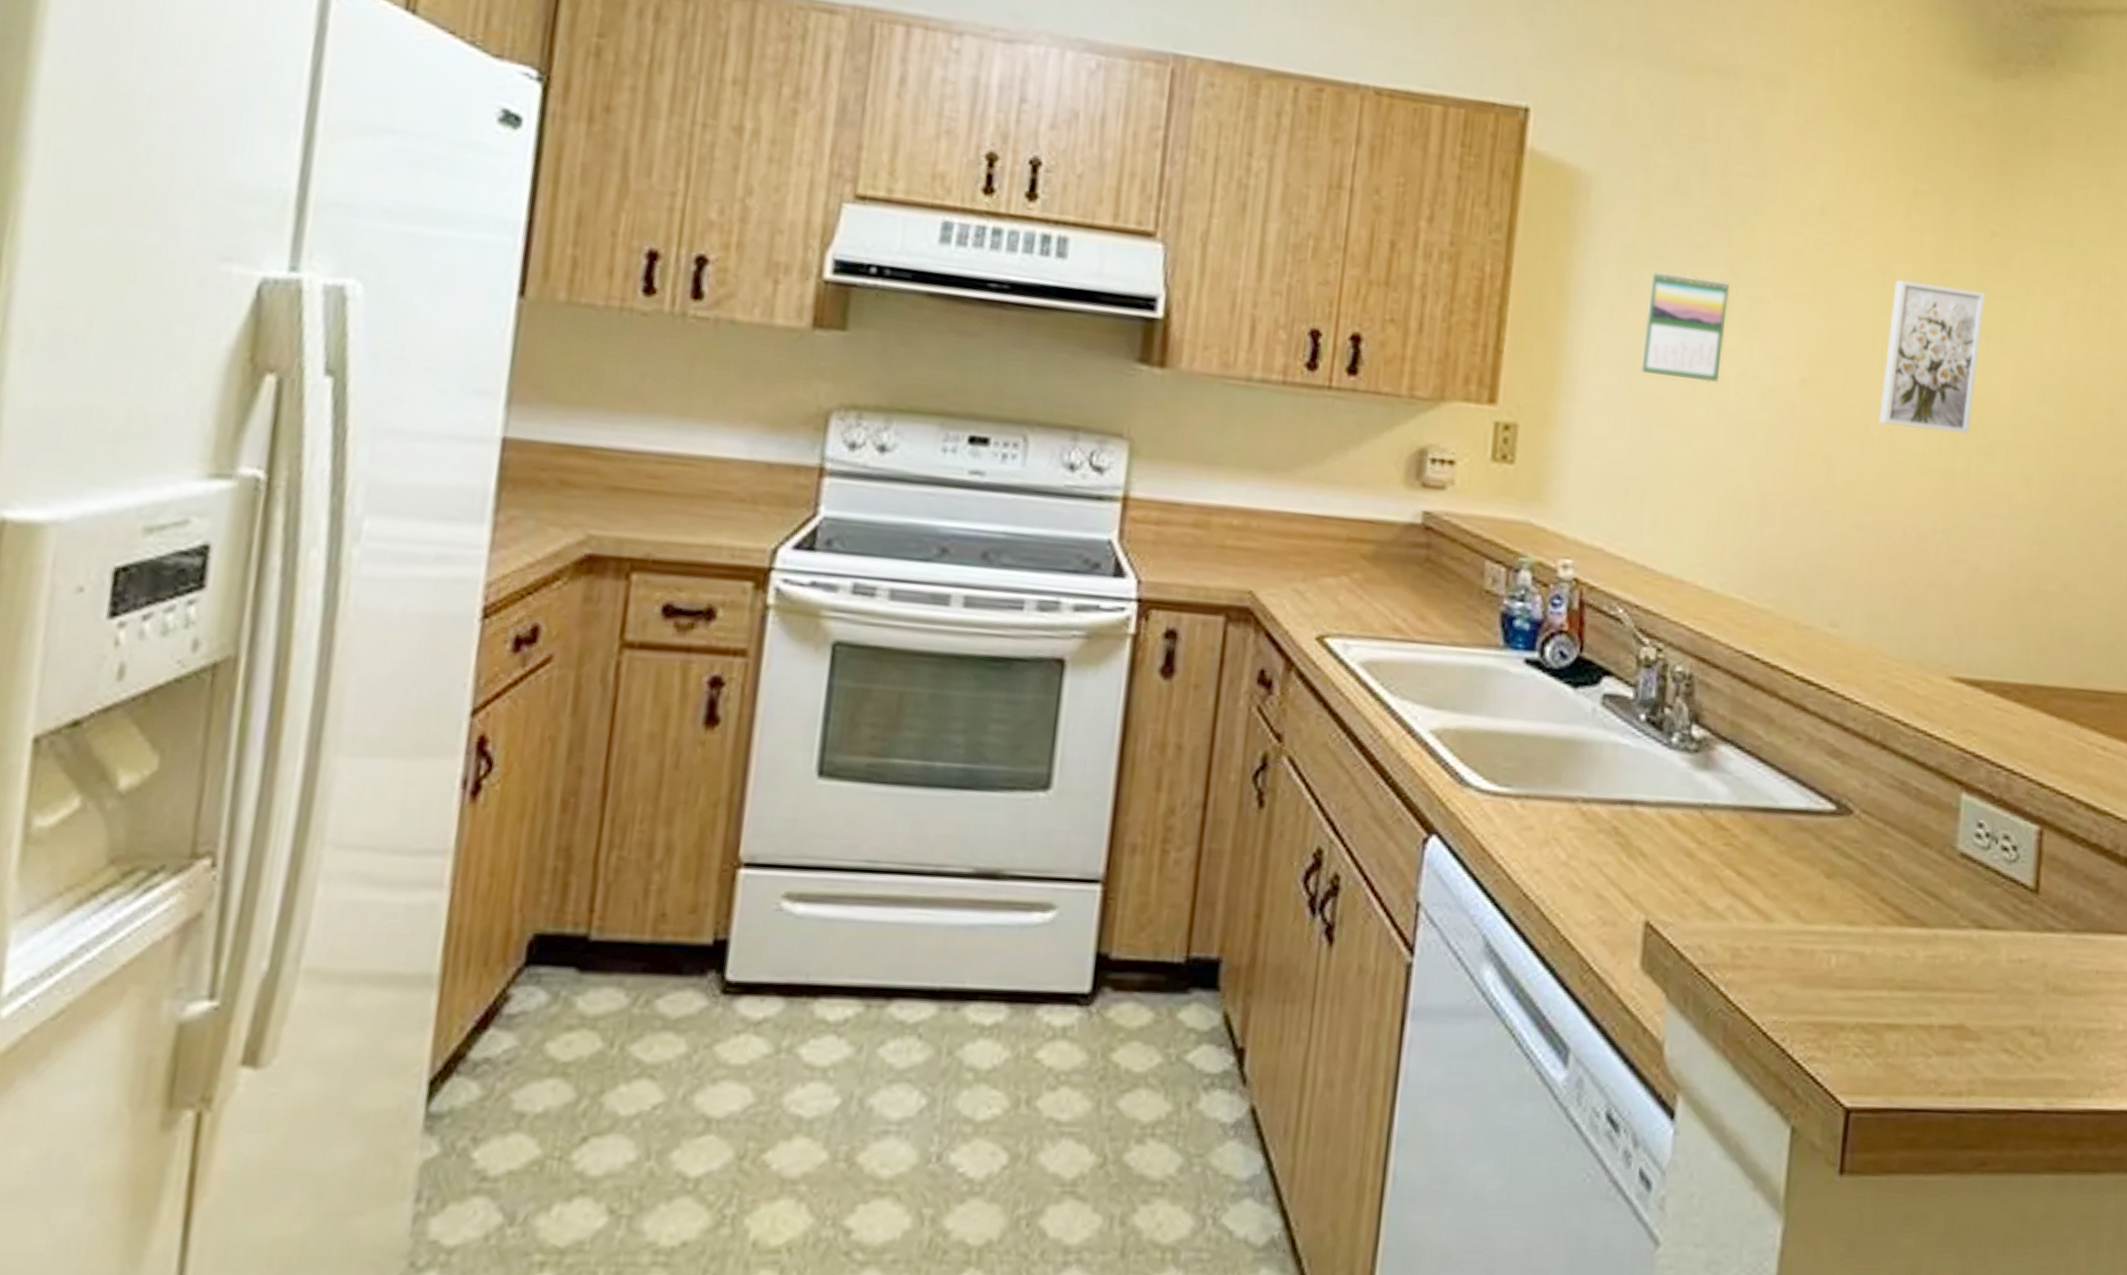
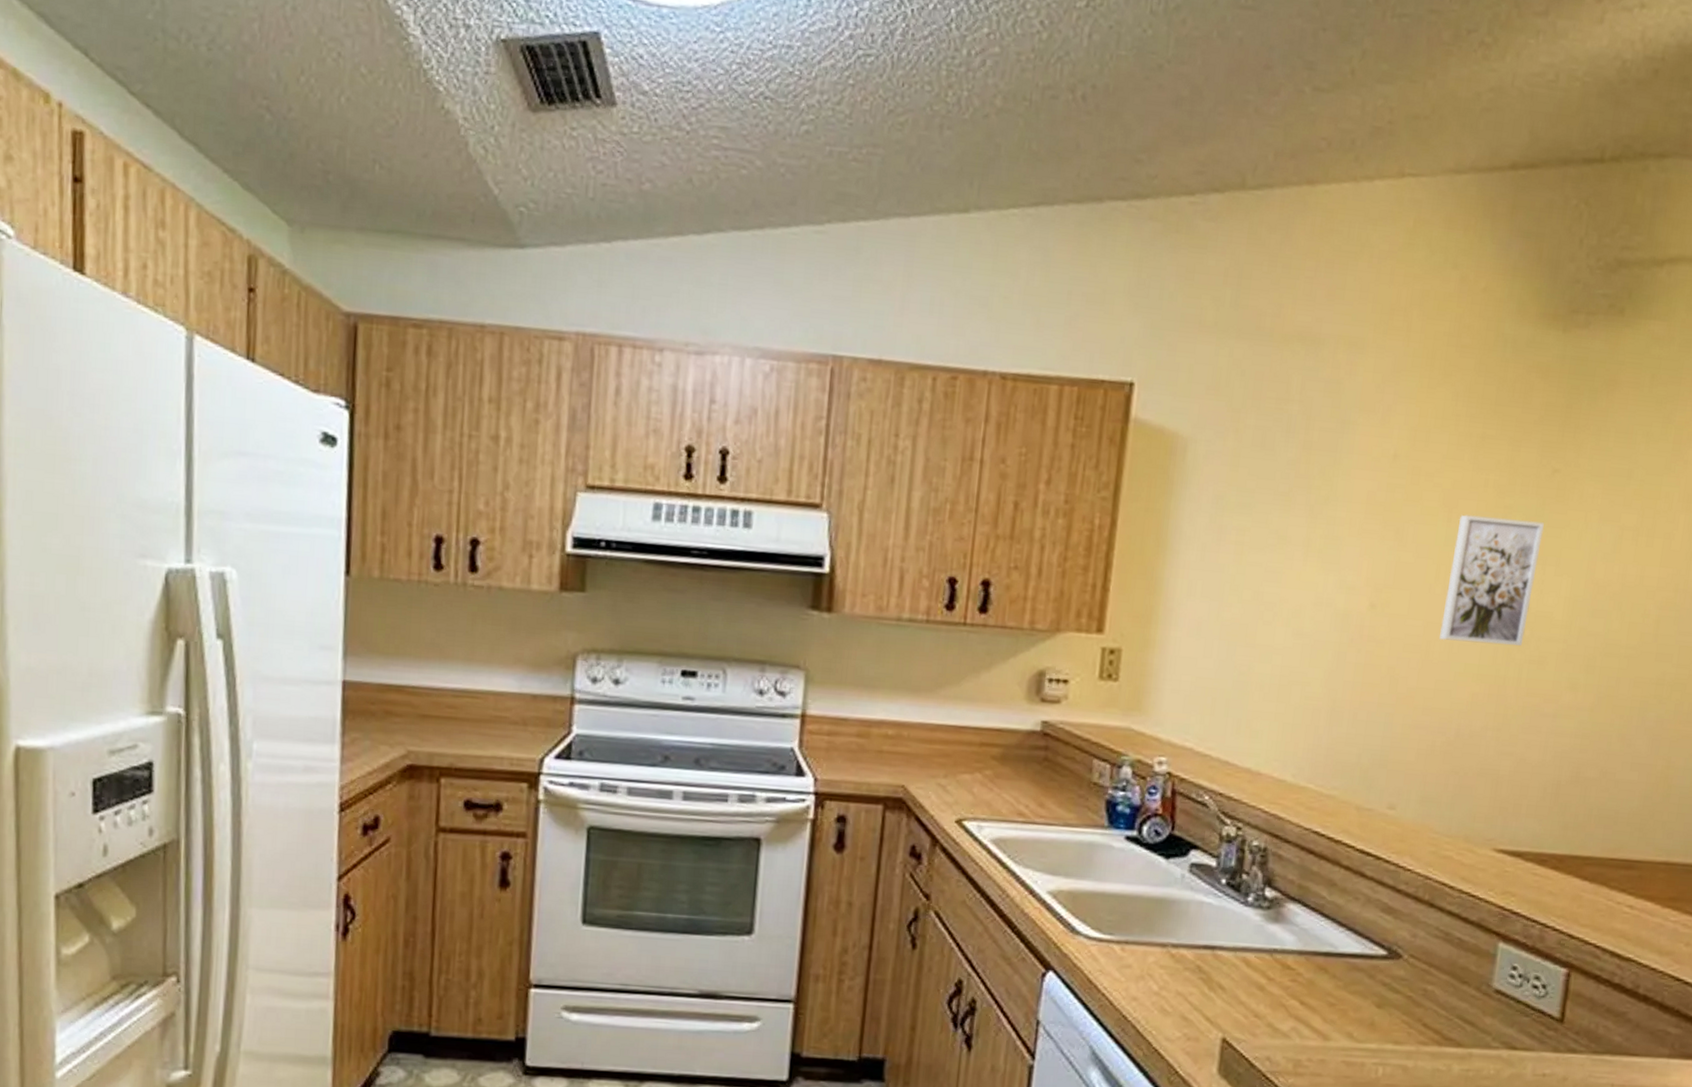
calendar: present [1639,270,1730,383] -> none [1227,517,1309,610]

